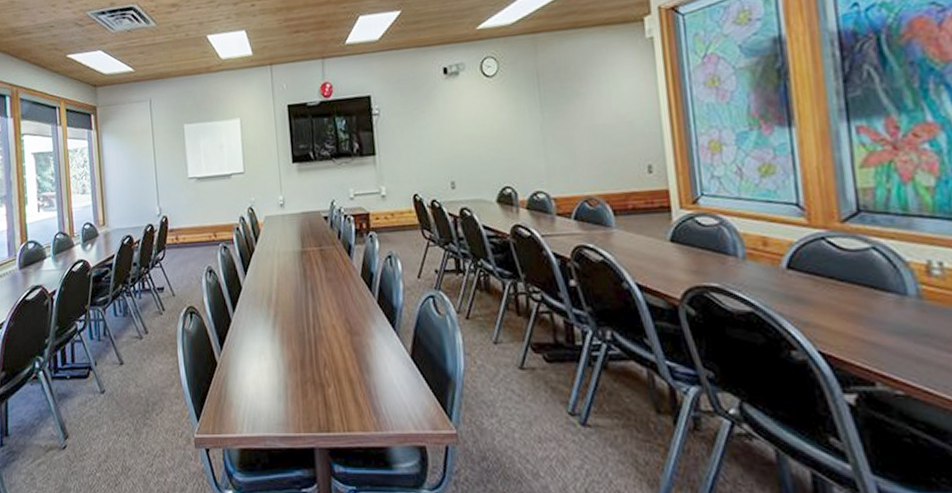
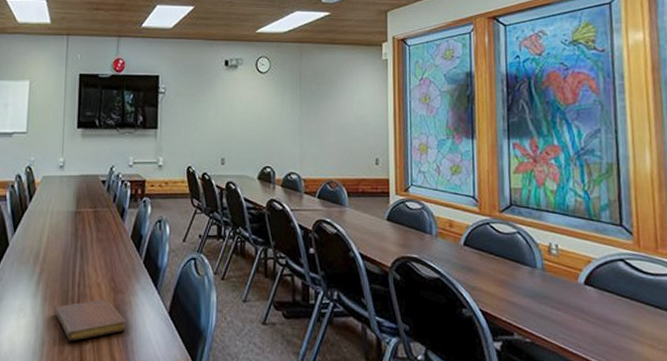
notebook: none [293,341,367,385] -> present [54,299,126,342]

